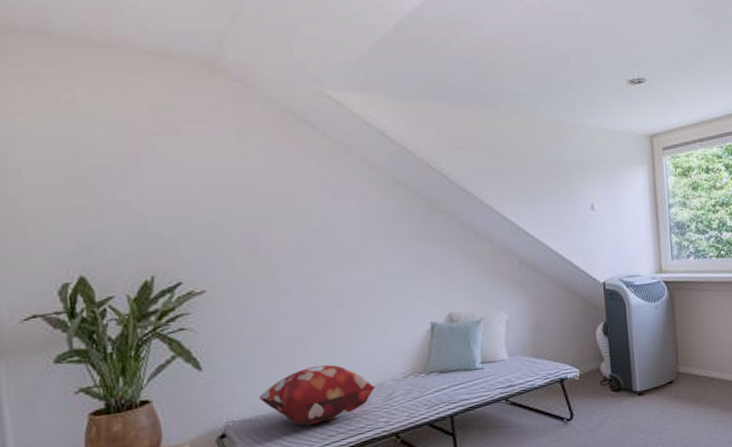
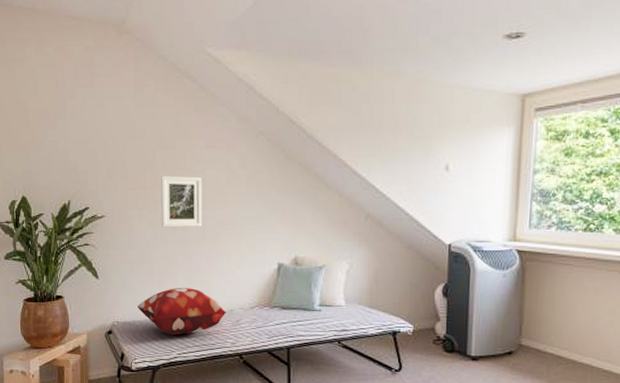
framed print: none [279,234,337,298] -> present [161,176,203,228]

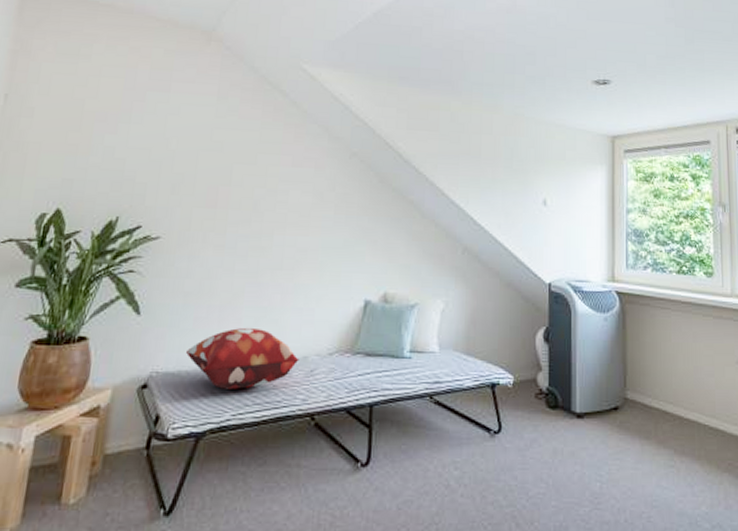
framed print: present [161,176,203,228] -> none [229,194,284,255]

